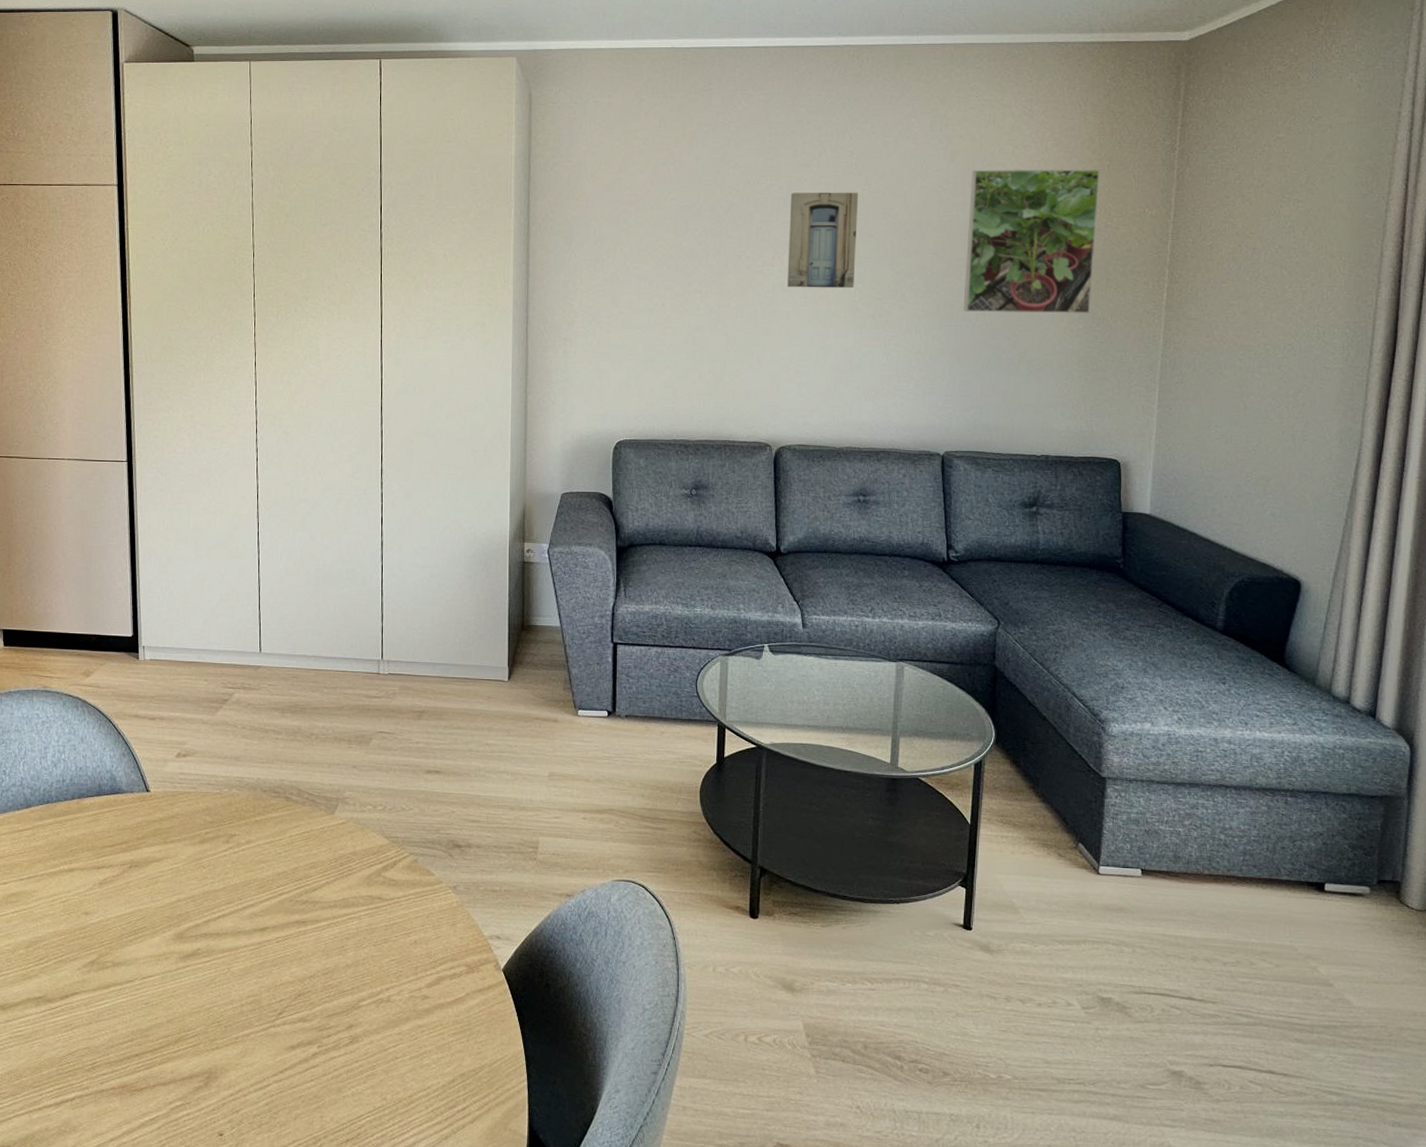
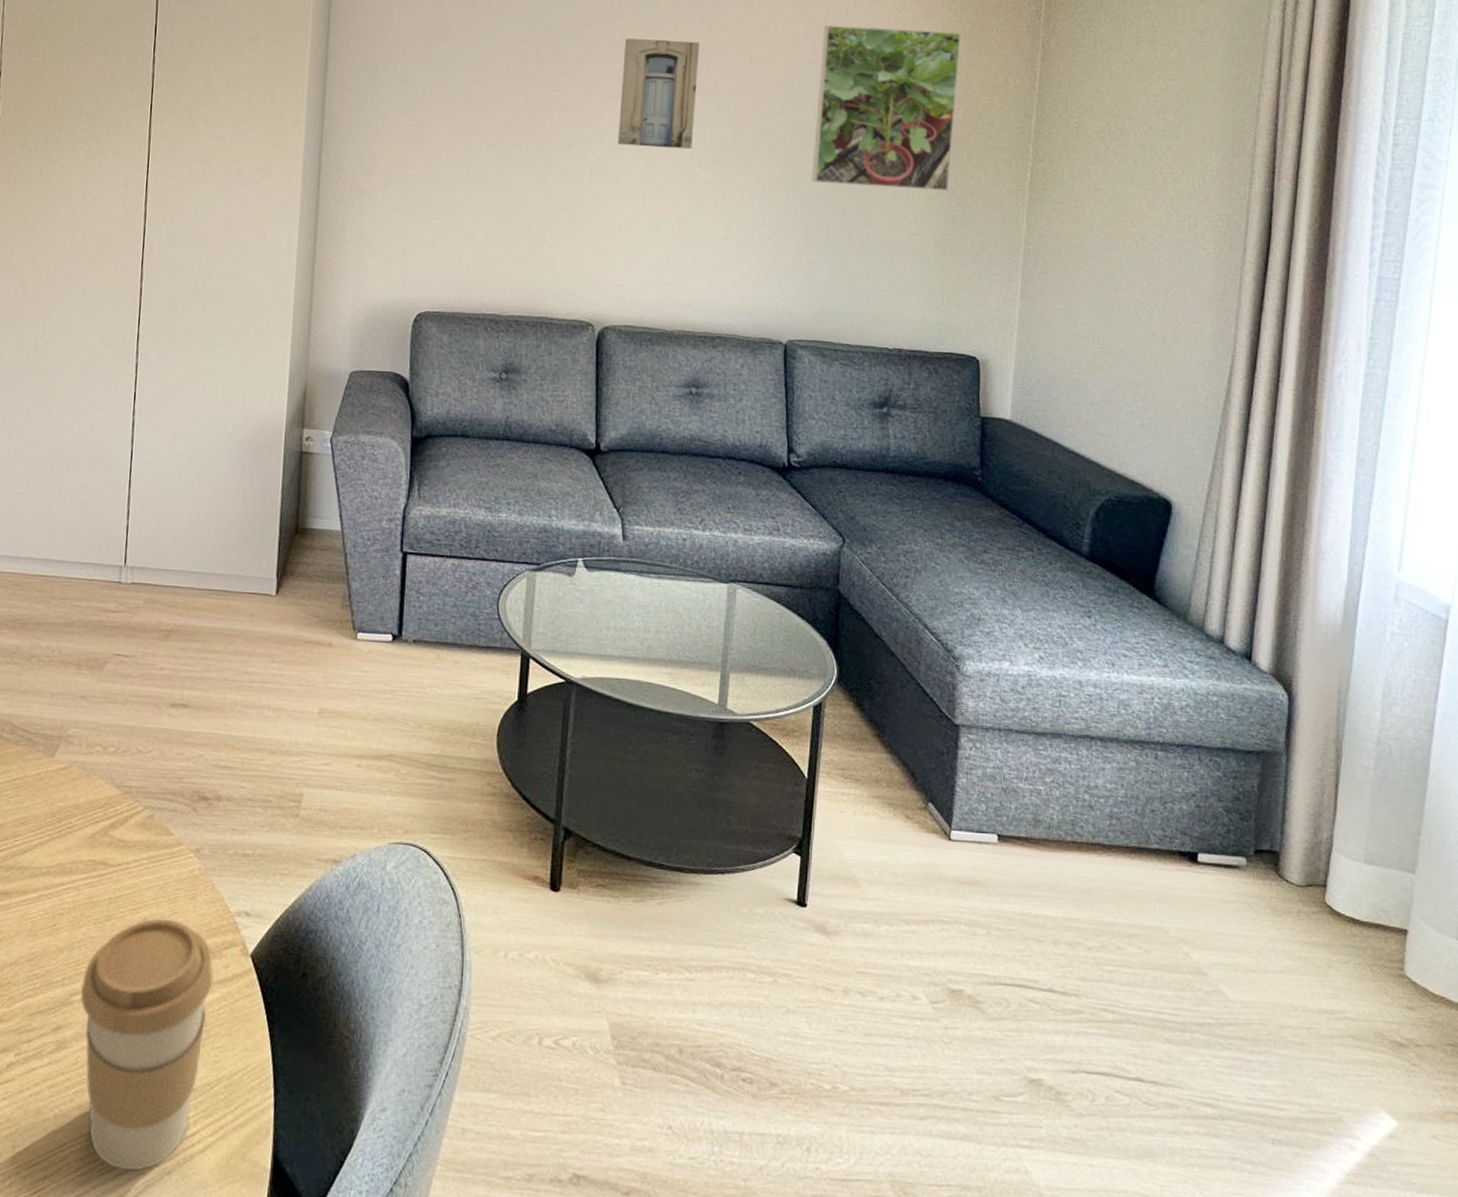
coffee cup: none [366,942,474,1137] -> present [80,919,215,1171]

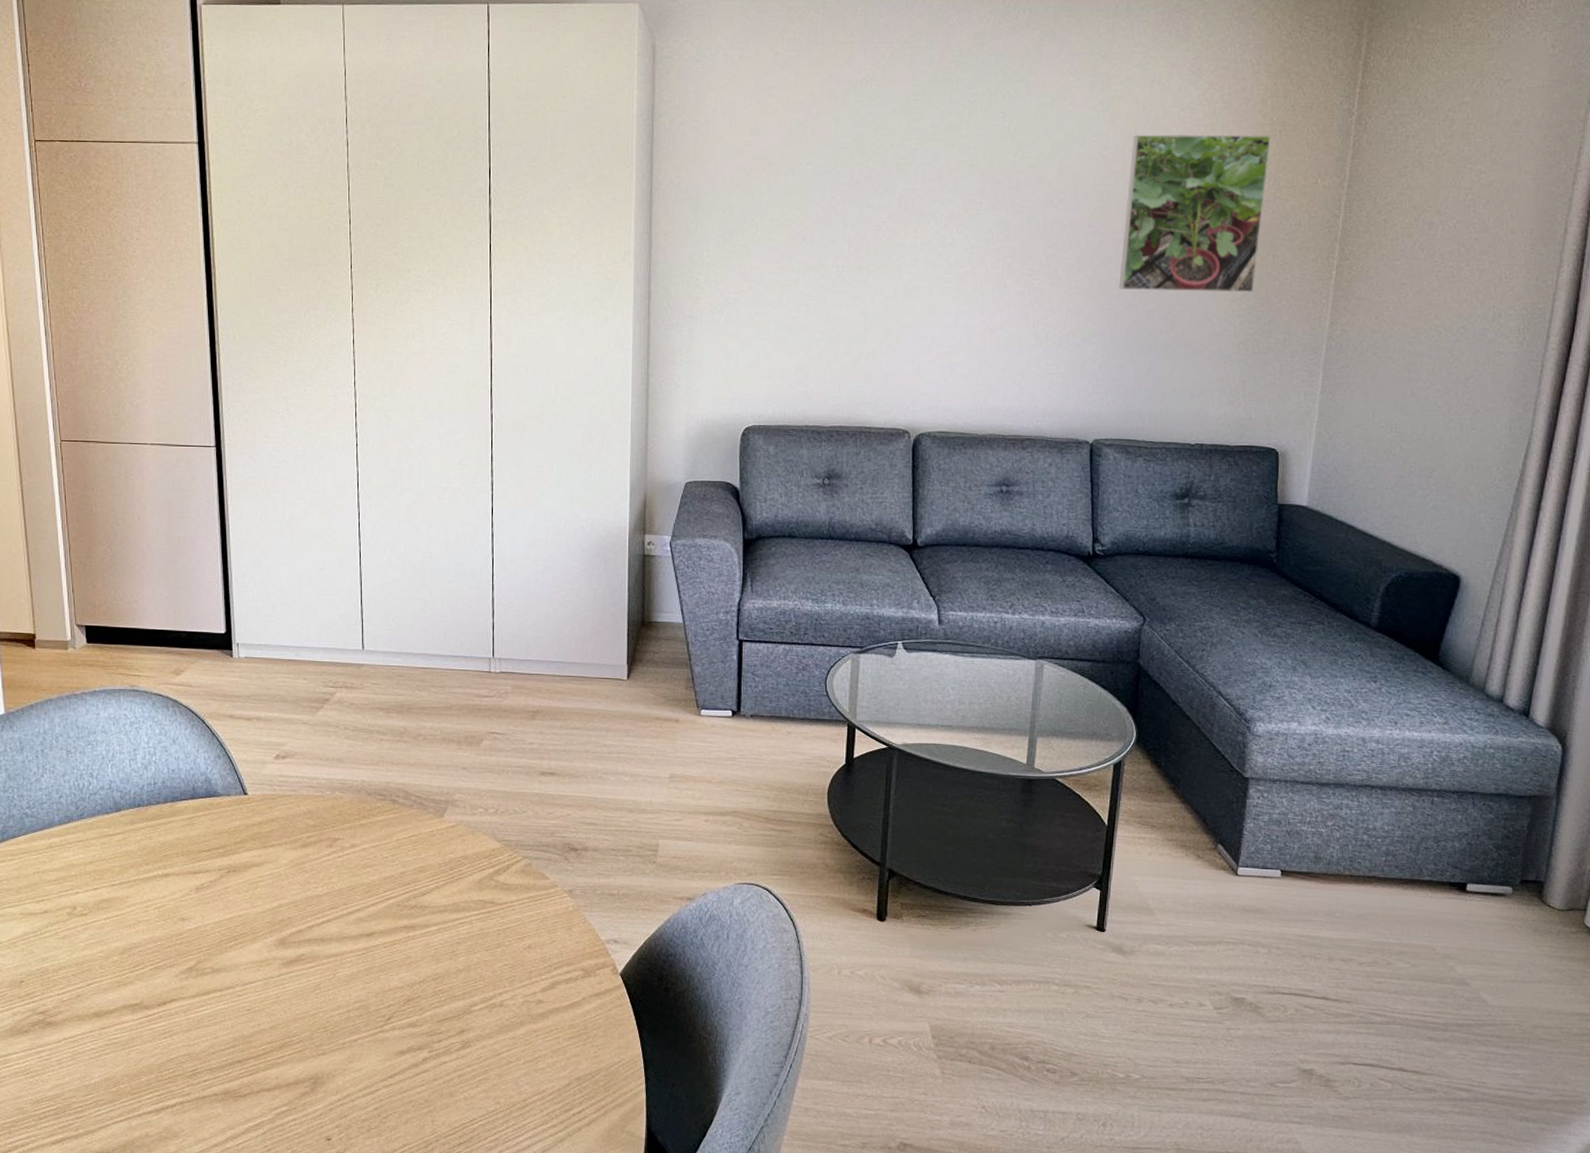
coffee cup: present [80,919,215,1171] -> none [479,946,591,1140]
wall art: present [618,38,700,150] -> none [931,157,1011,264]

